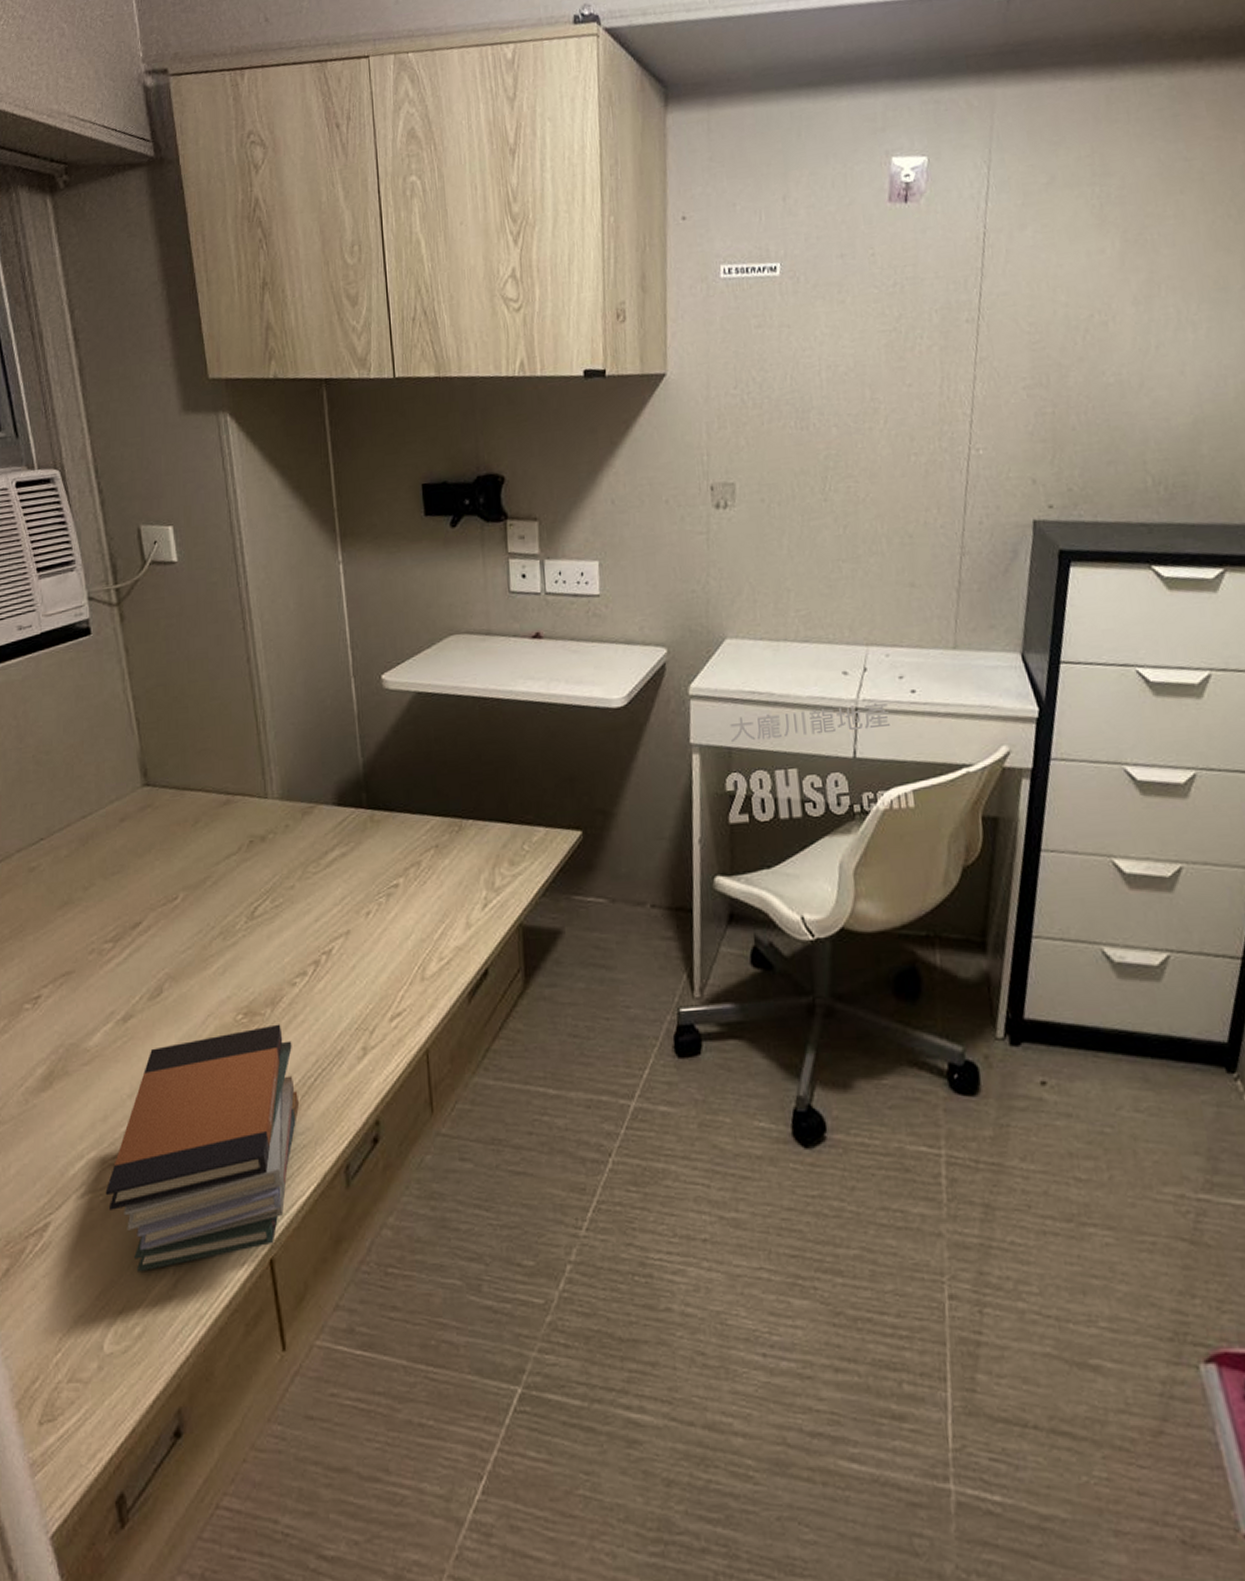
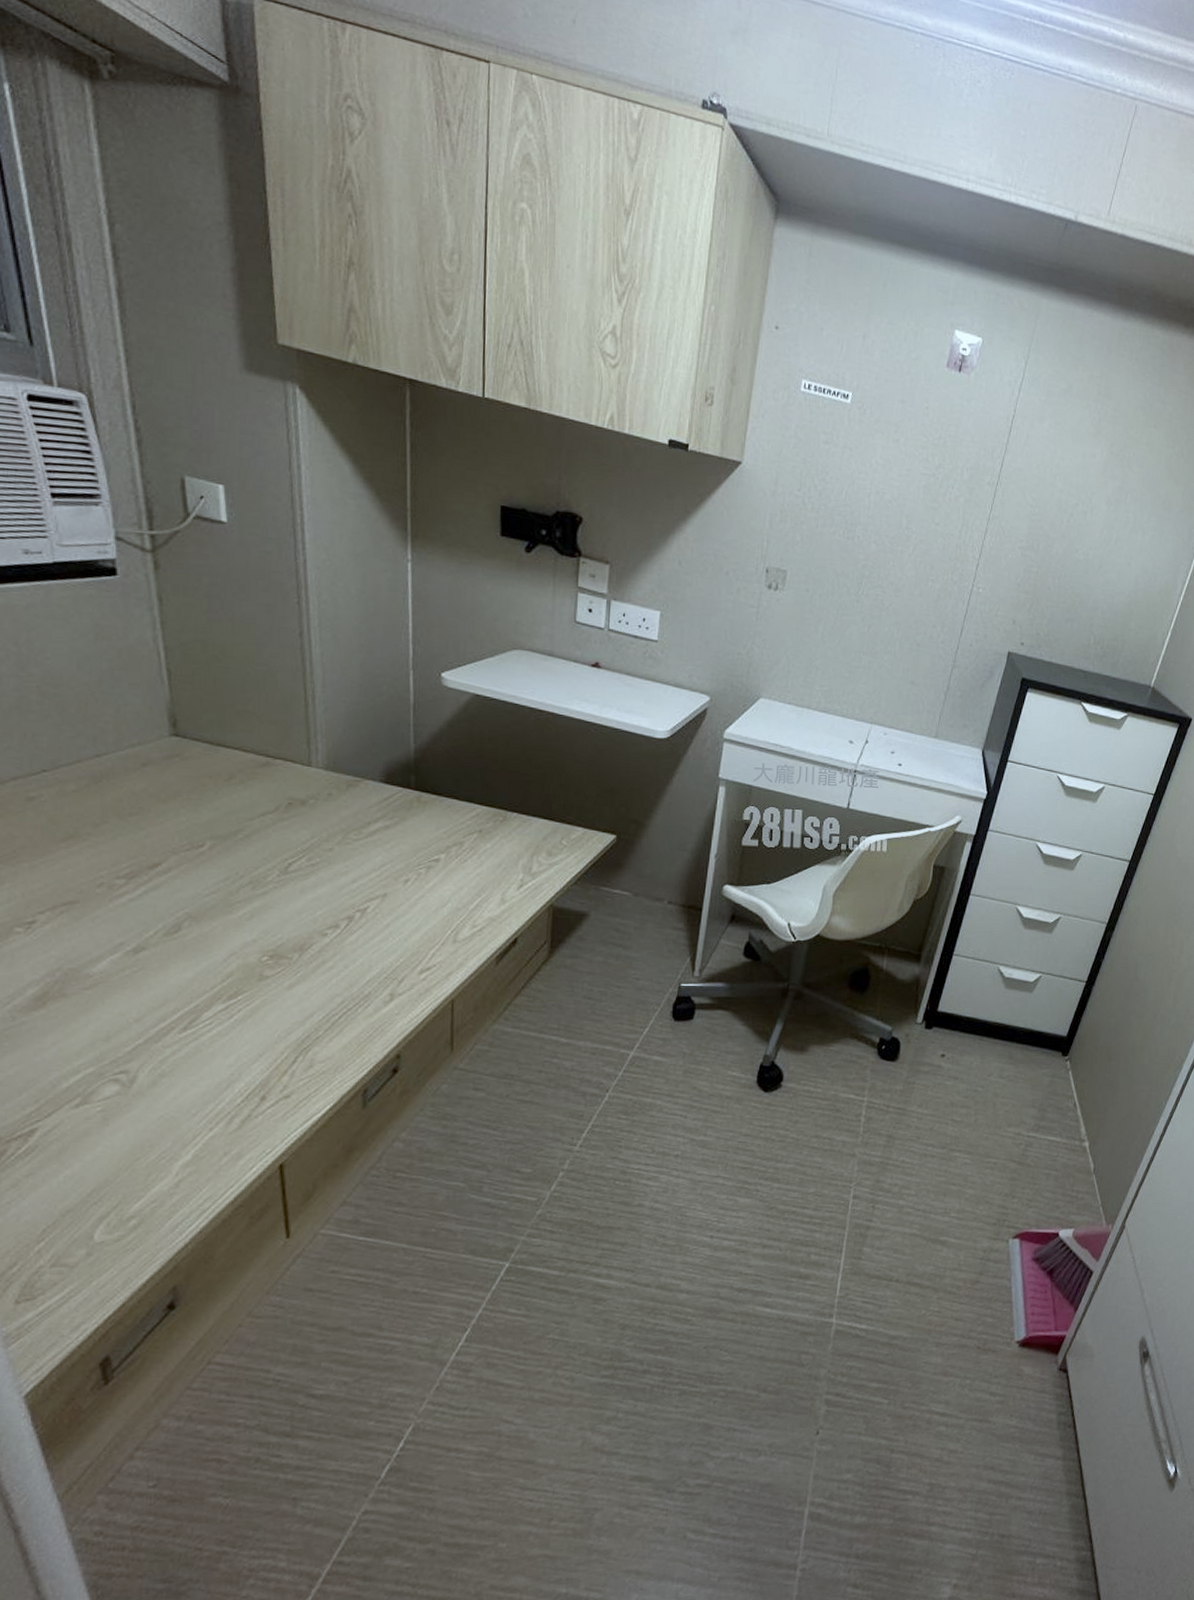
book stack: present [105,1024,299,1272] -> none [104,968,321,1174]

